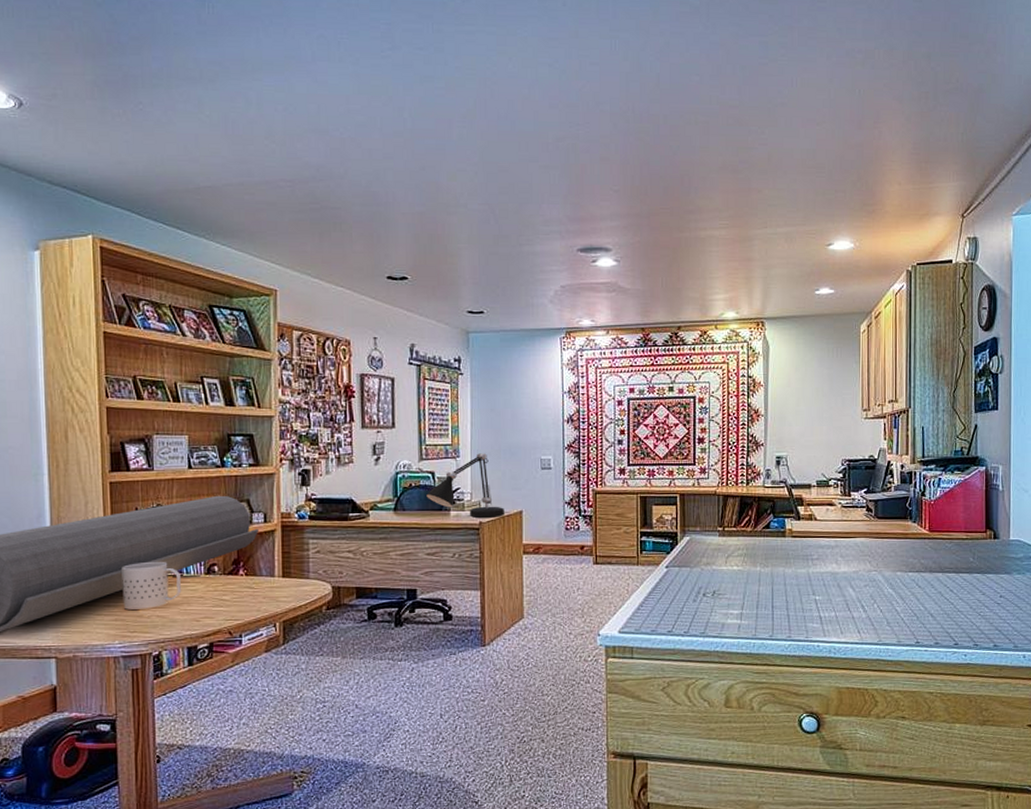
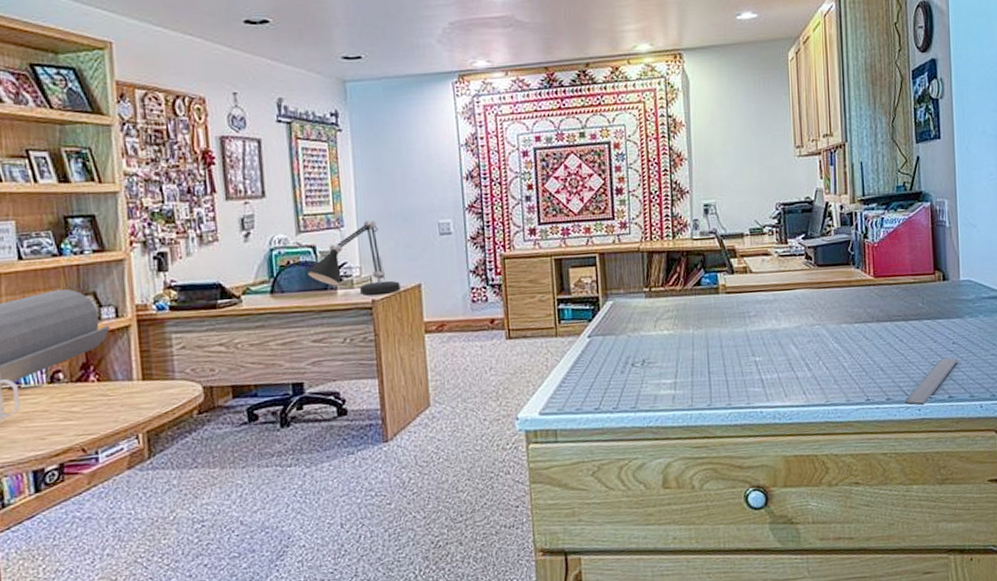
ruler: none [952,609,1004,652] -> present [905,357,958,406]

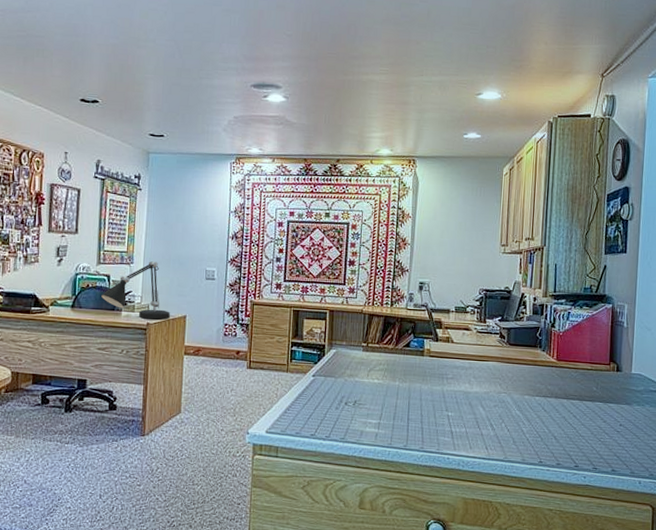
ruler: present [905,357,958,406] -> none [572,436,623,474]

